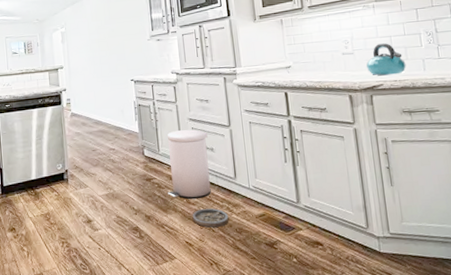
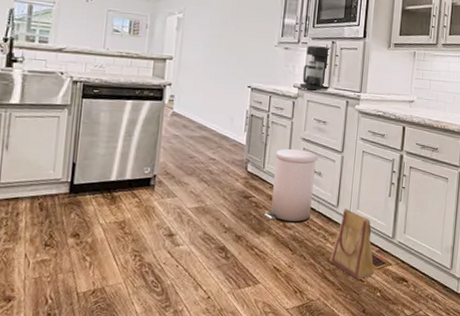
coffee maker: none [176,31,205,74] -> present [300,45,332,91]
pet bowl: present [192,208,229,228] -> none [285,234,323,255]
shopping bag: none [238,179,287,248] -> present [330,209,375,281]

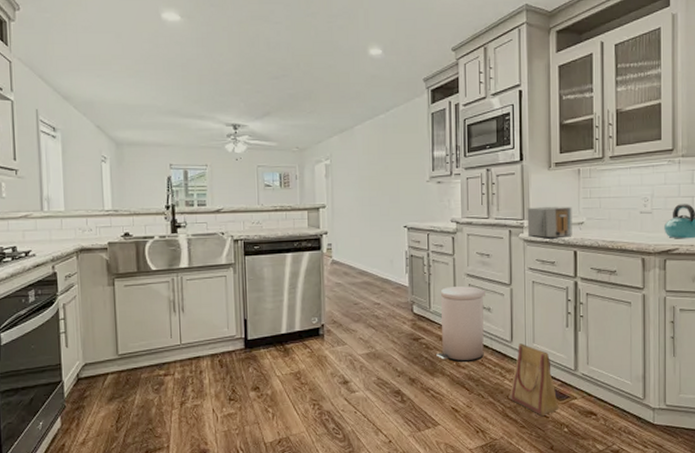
coffee maker: present [300,45,332,91] -> none [457,176,489,223]
toaster: none [363,81,405,114] -> present [527,206,572,239]

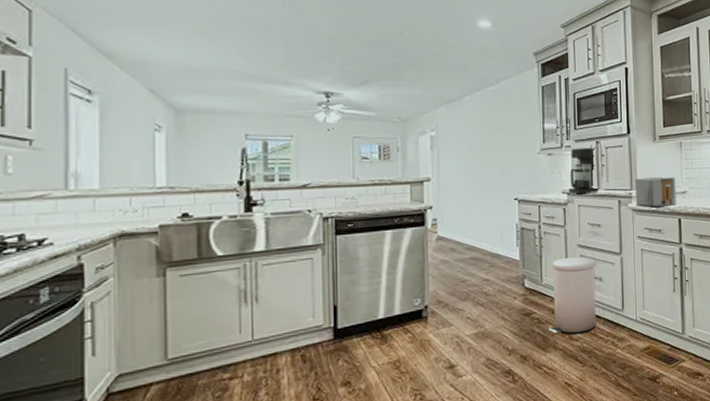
coffee maker: none [457,176,489,223] -> present [568,148,599,194]
shopping bag: present [510,343,559,417] -> none [622,311,669,383]

